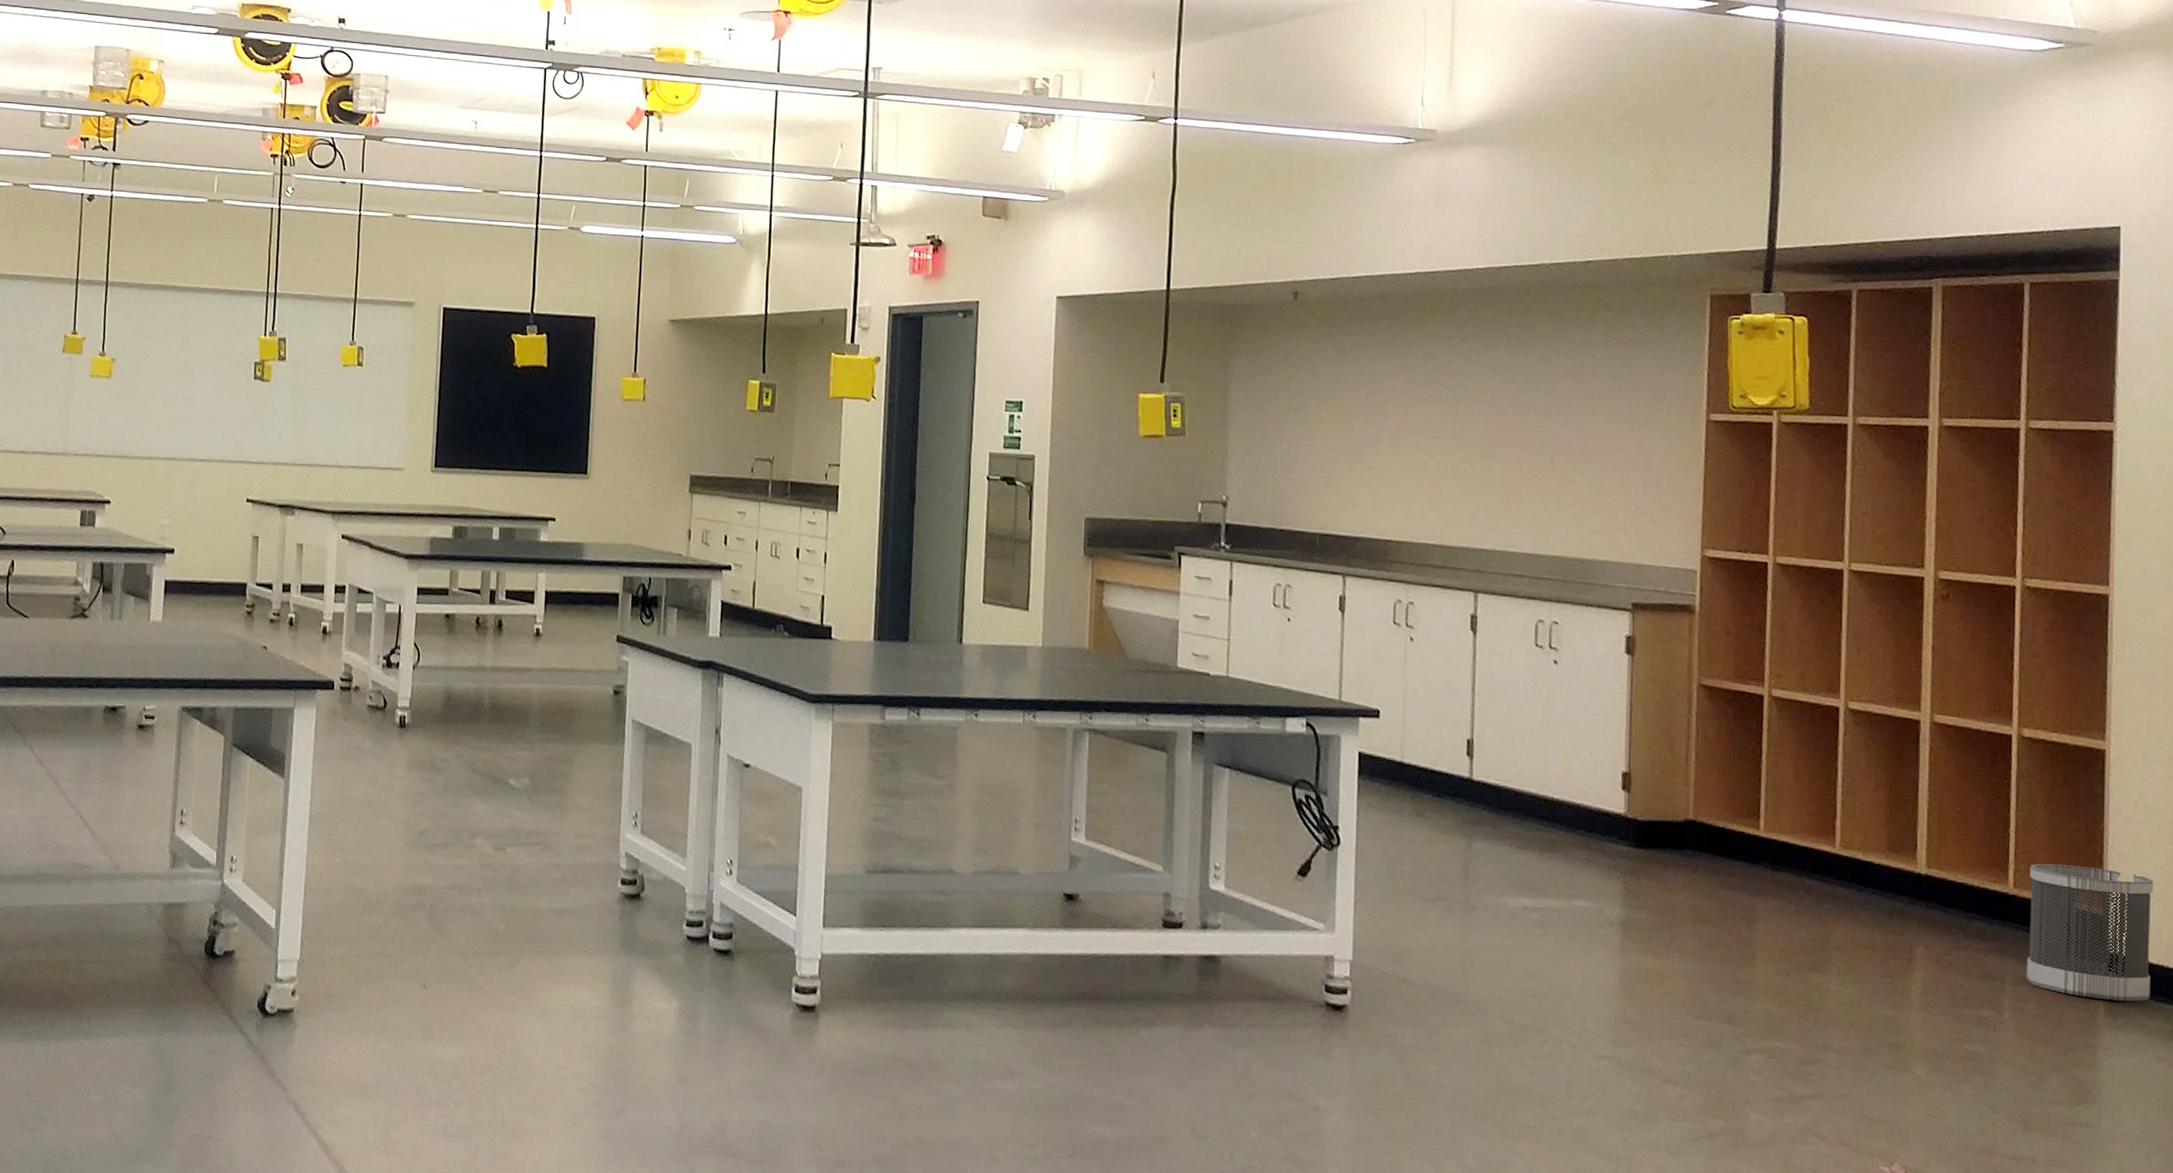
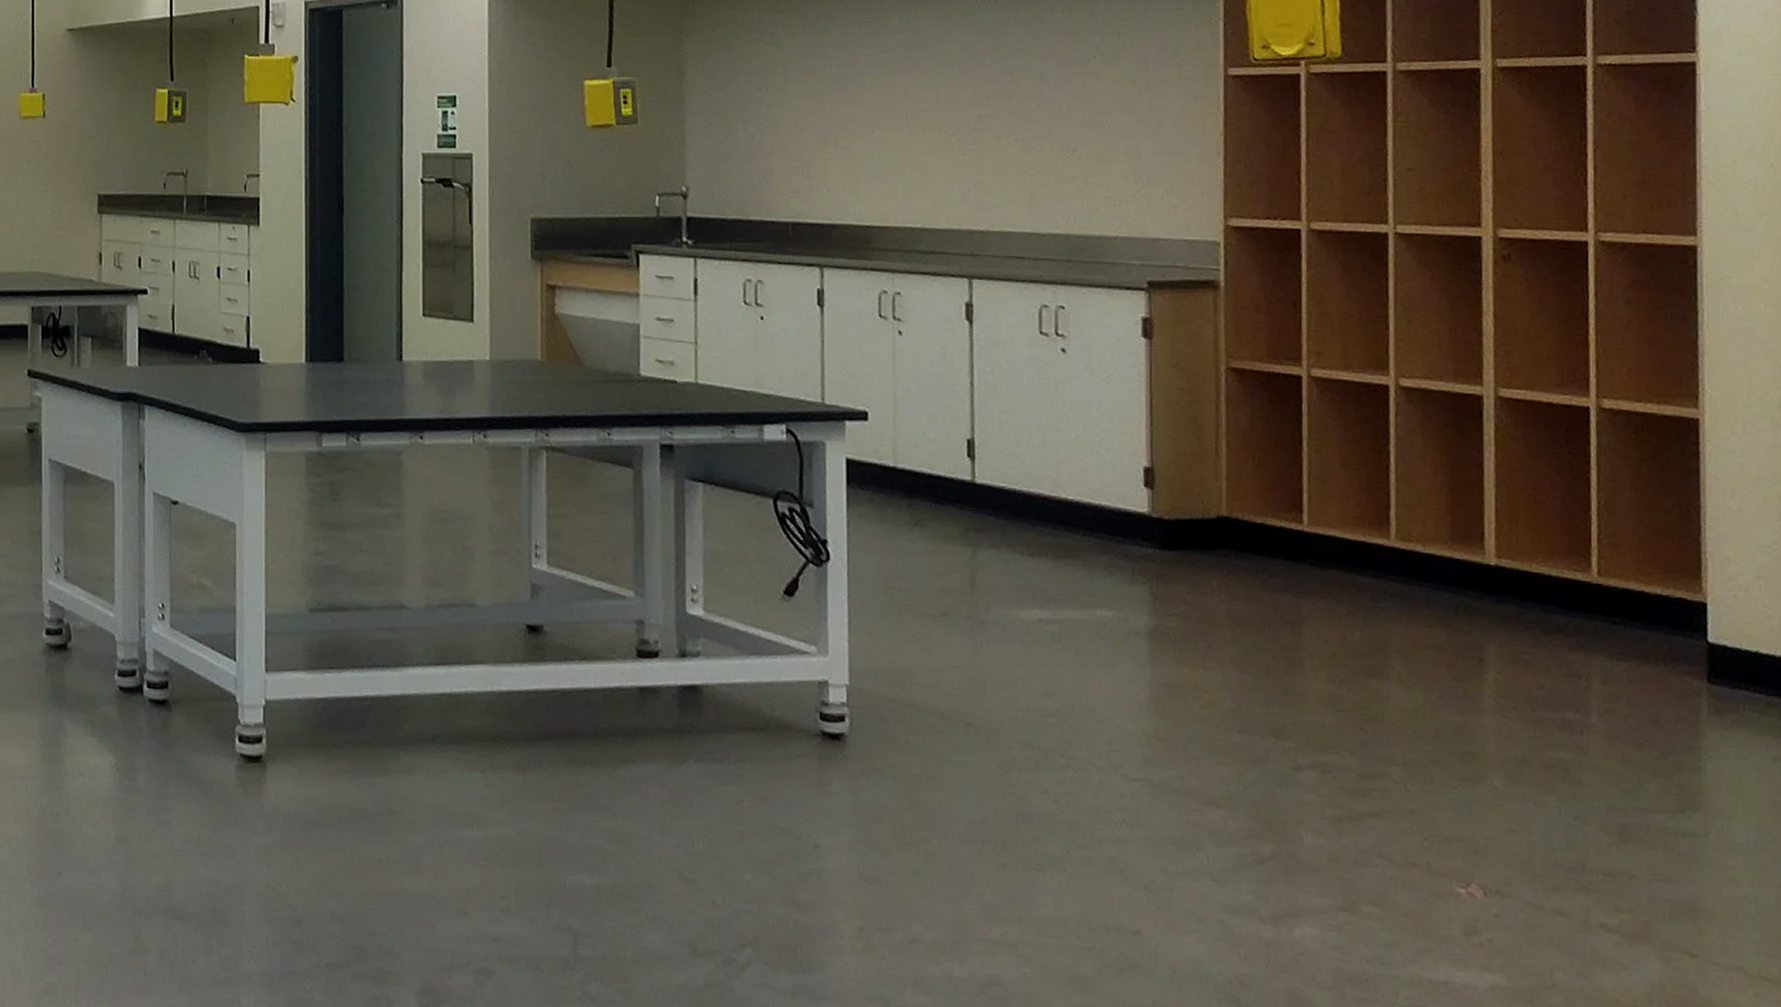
wastebasket: present [2026,863,2153,1002] -> none [1616,548,1761,697]

